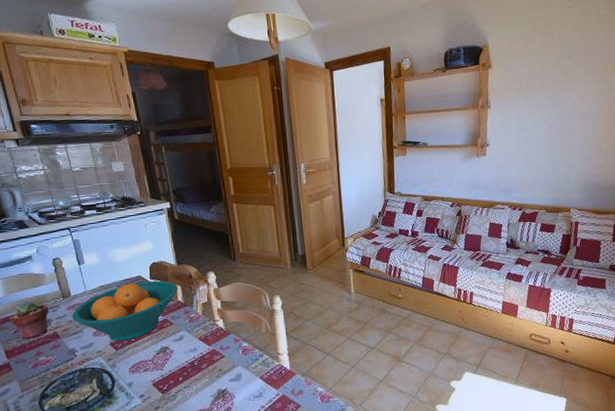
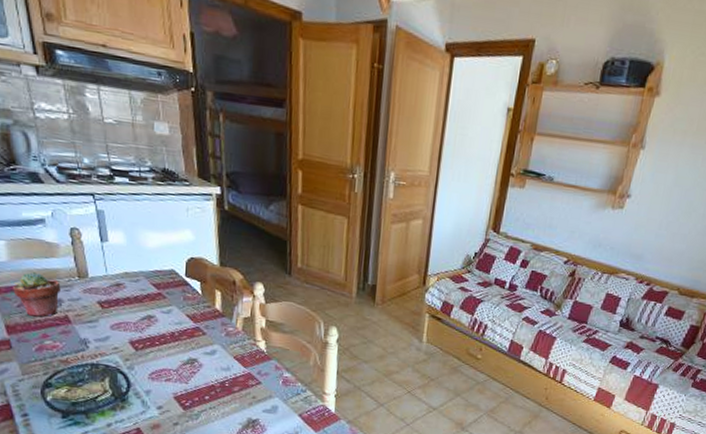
fruit bowl: present [72,280,178,342] -> none [87,275,217,343]

